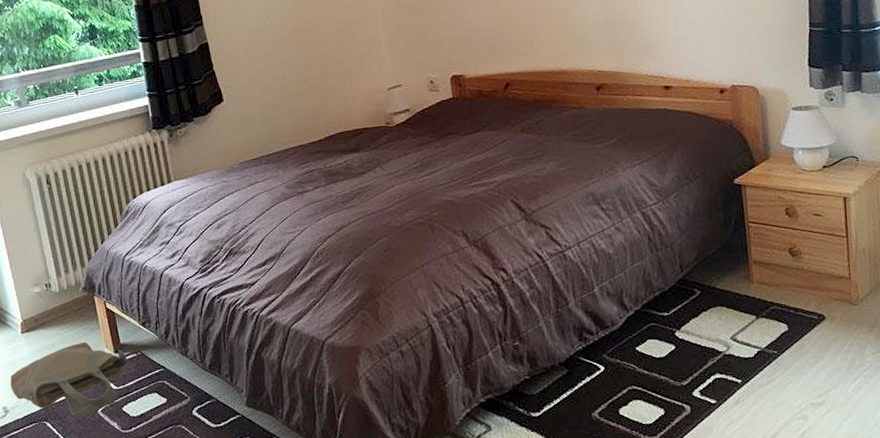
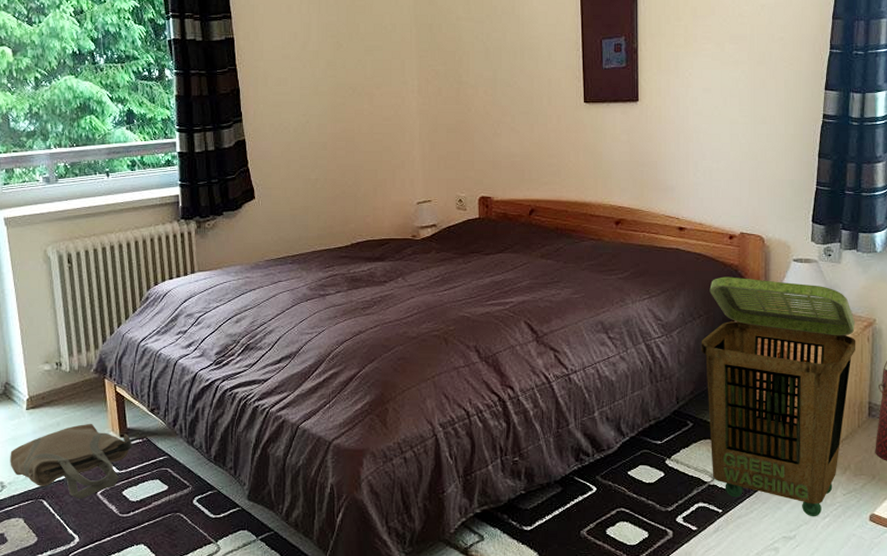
laundry basket: none [700,132,871,380] -> present [701,276,856,517]

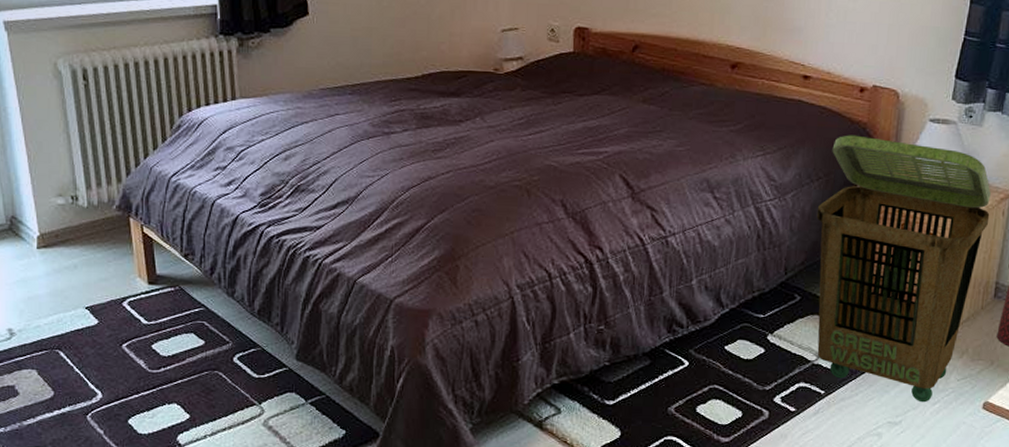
tote bag: present [10,423,133,499] -> none [19,267,164,352]

